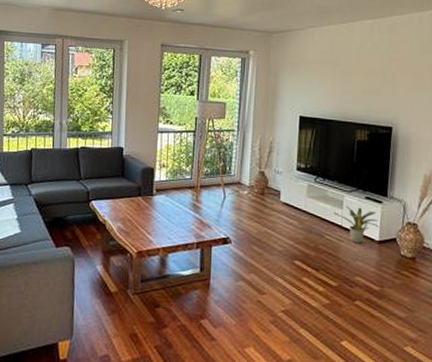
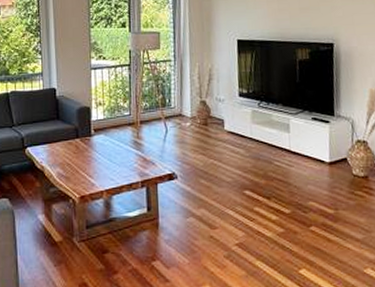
potted plant: present [333,206,380,243] -> none [280,129,329,167]

